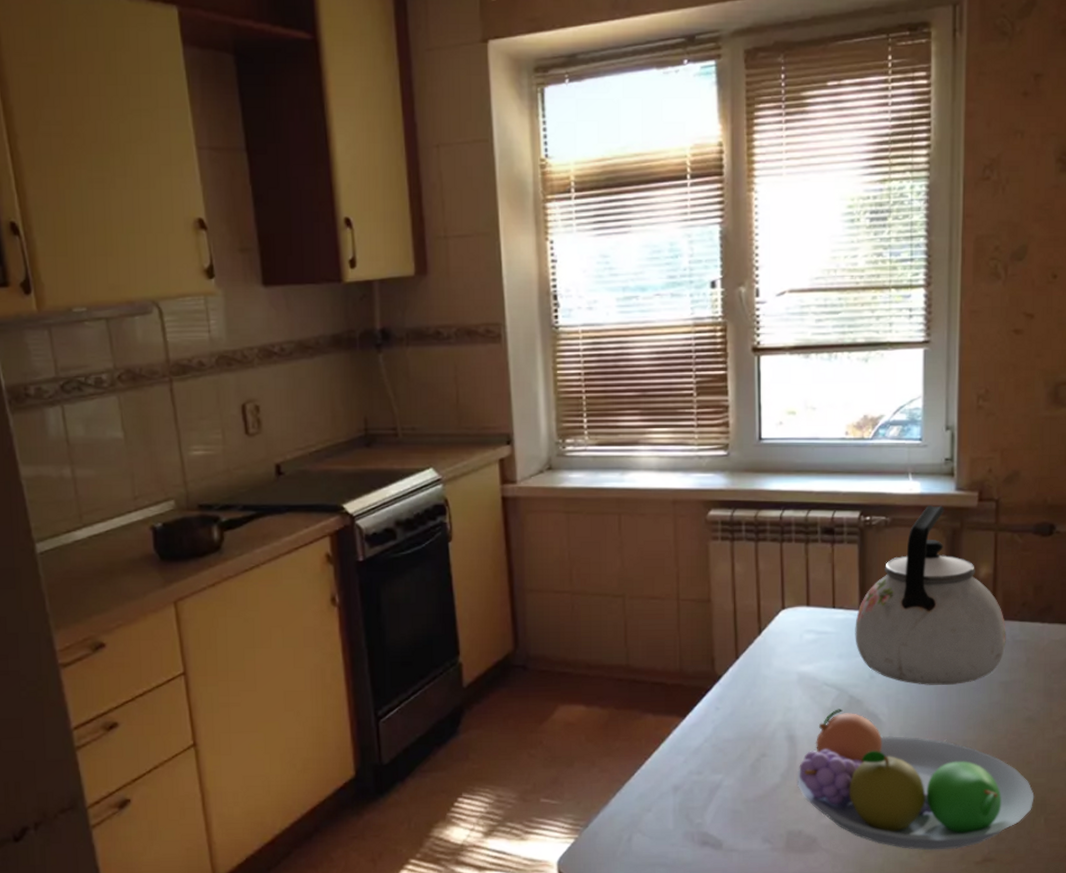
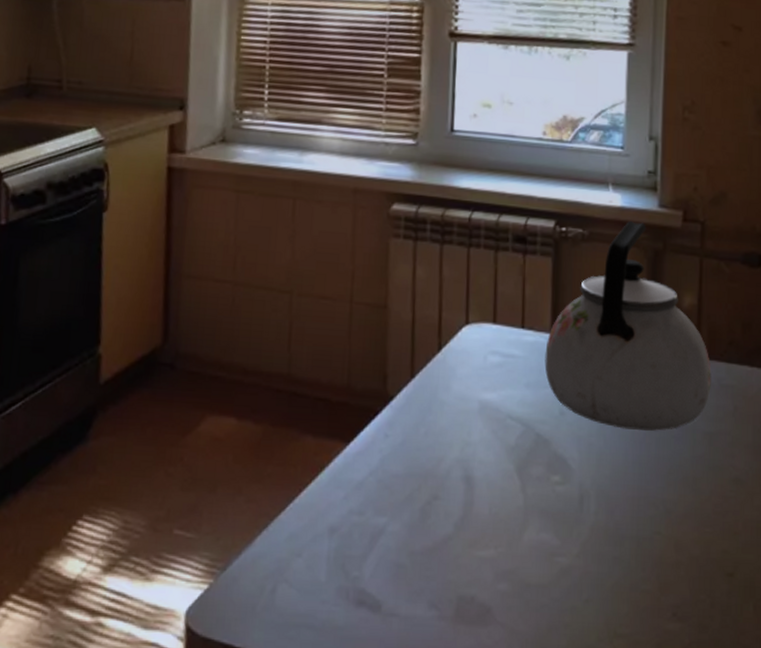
fruit bowl: present [797,709,1035,851] -> none [471,448,742,636]

